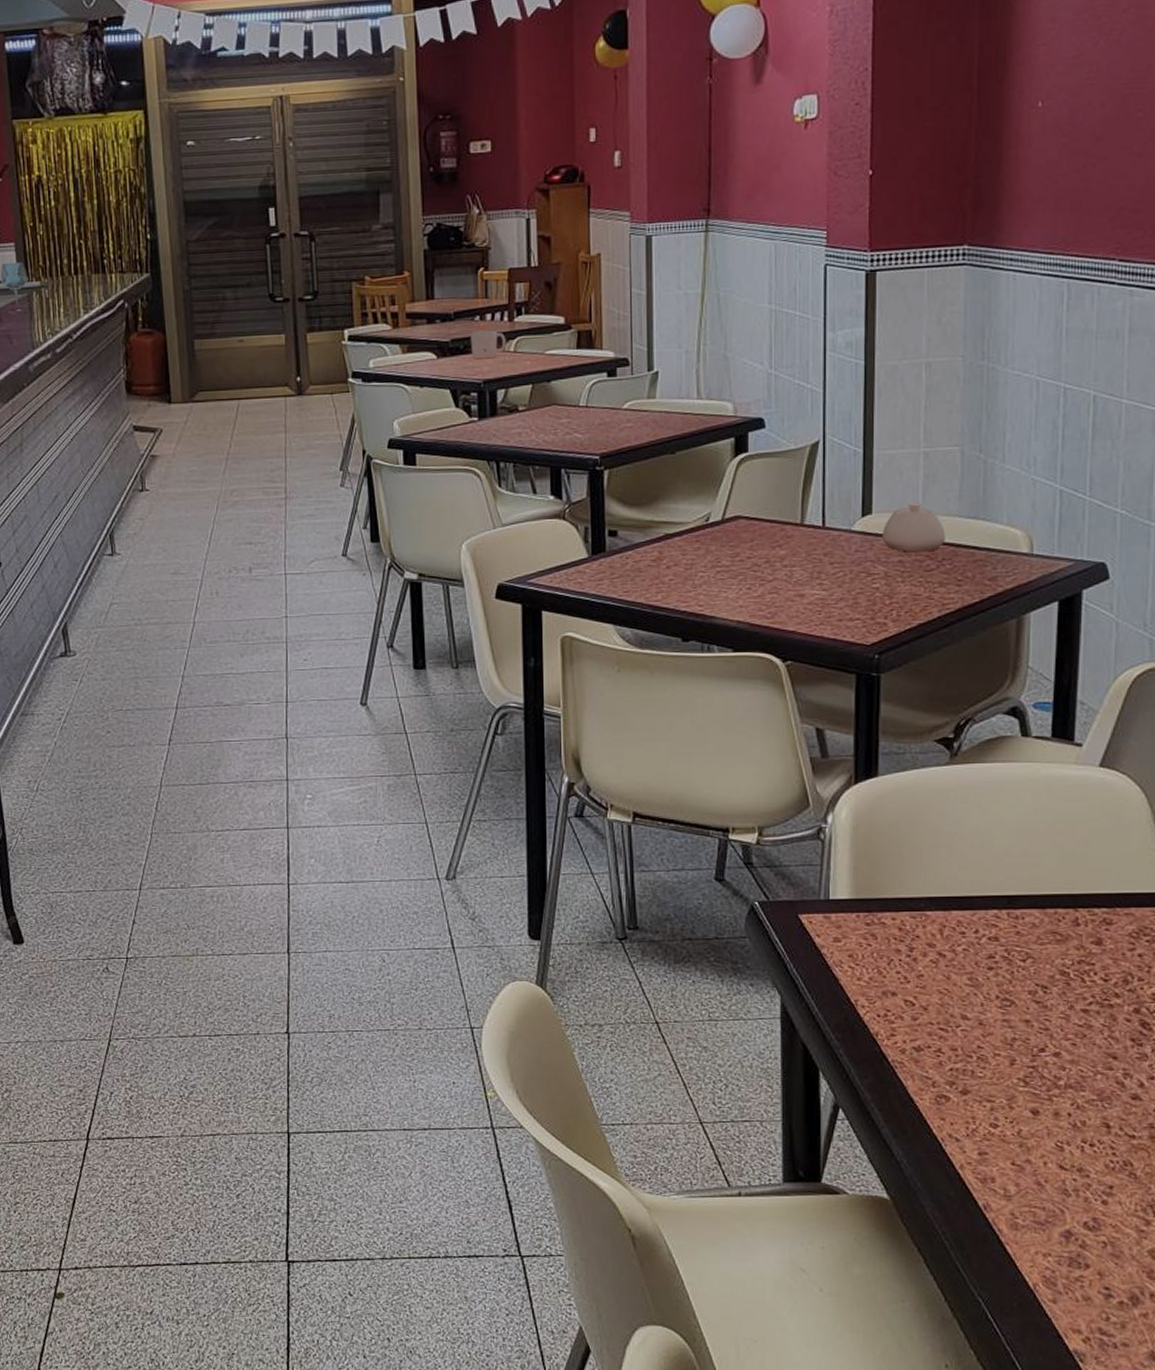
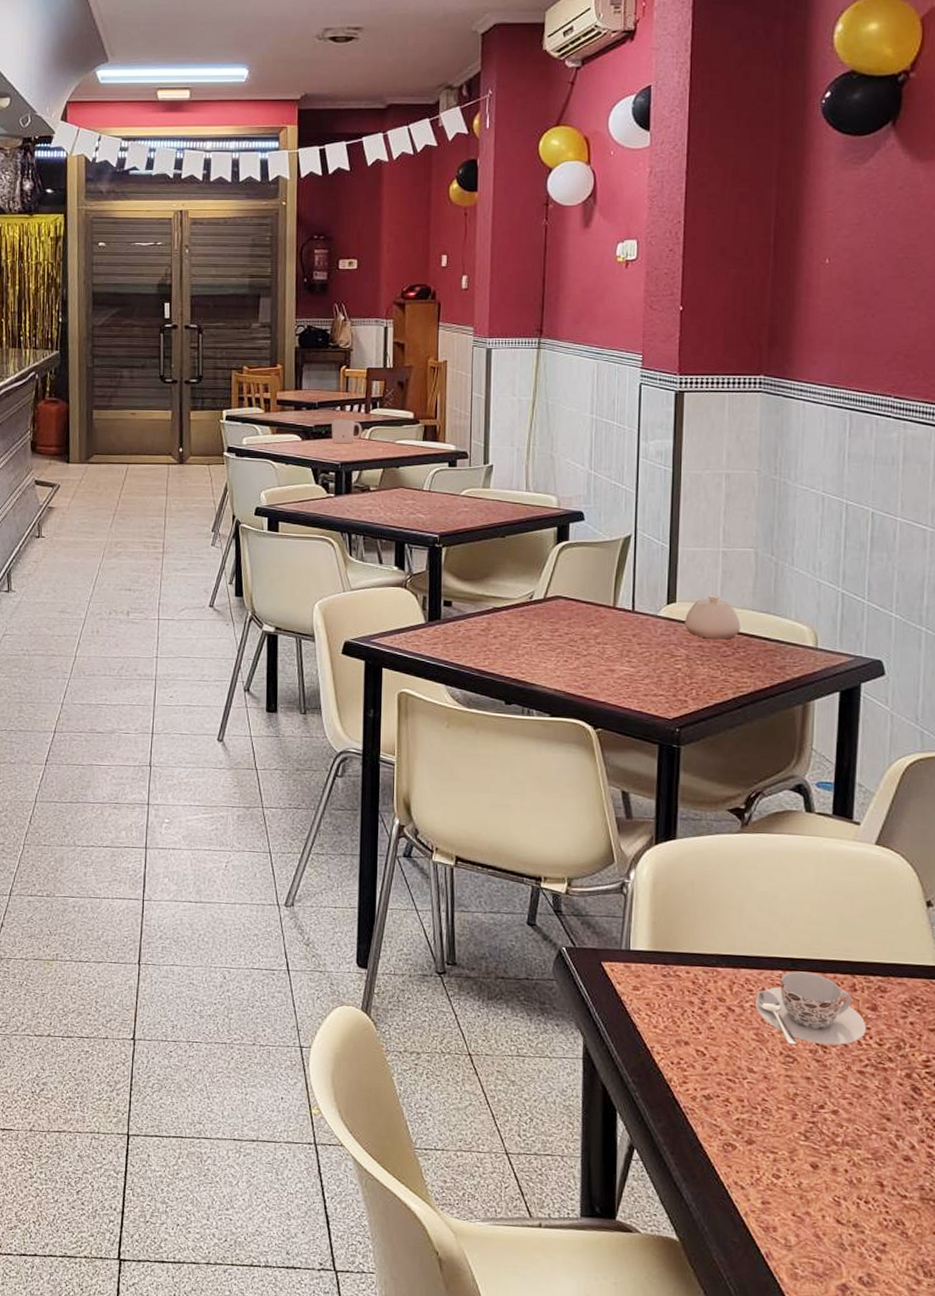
teacup: none [967,909,1090,988] -> present [754,971,866,1045]

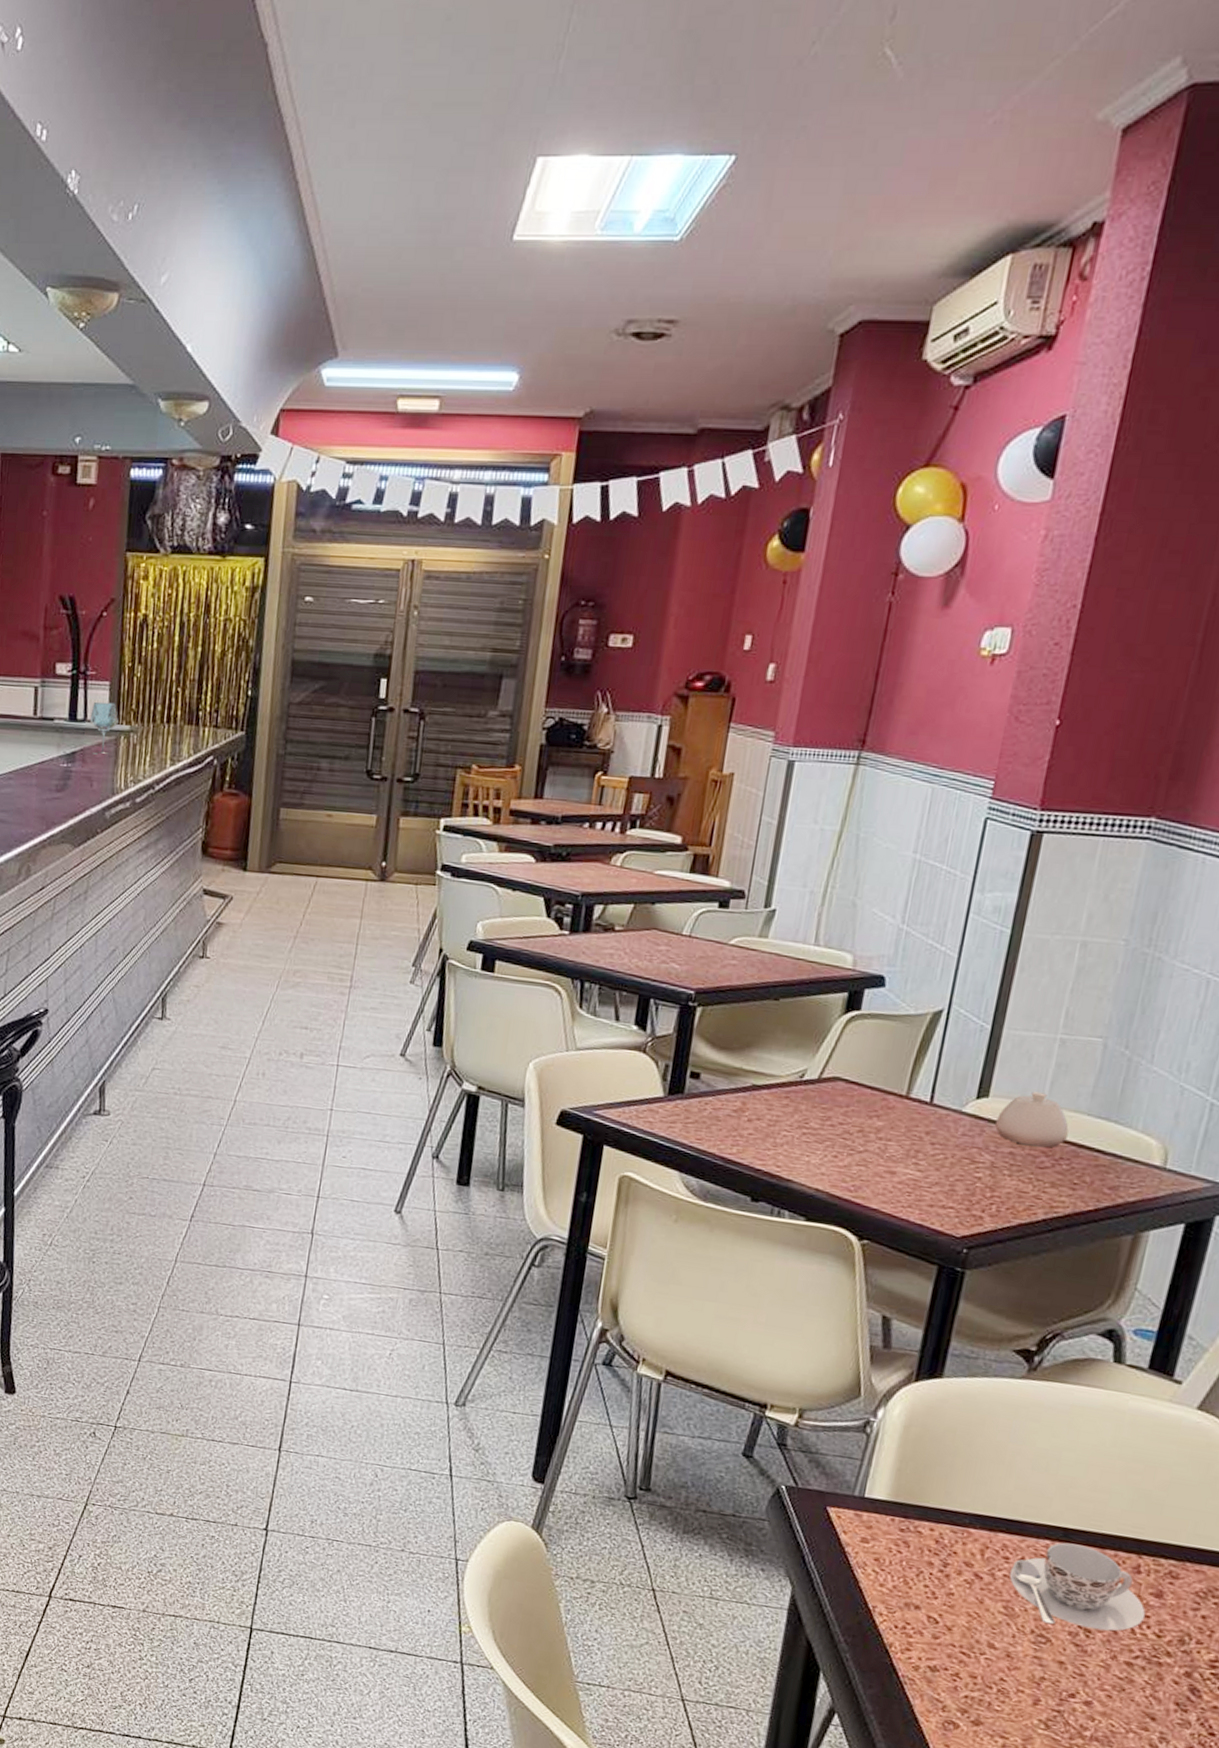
mug: present [331,420,362,444] -> none [573,839,614,871]

